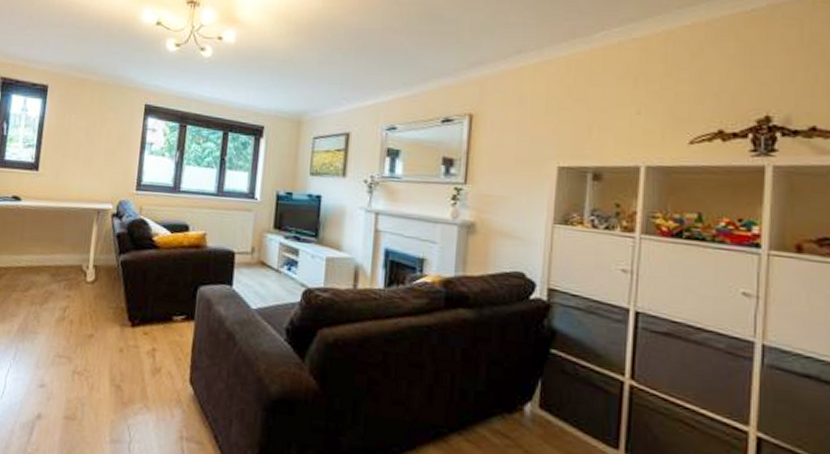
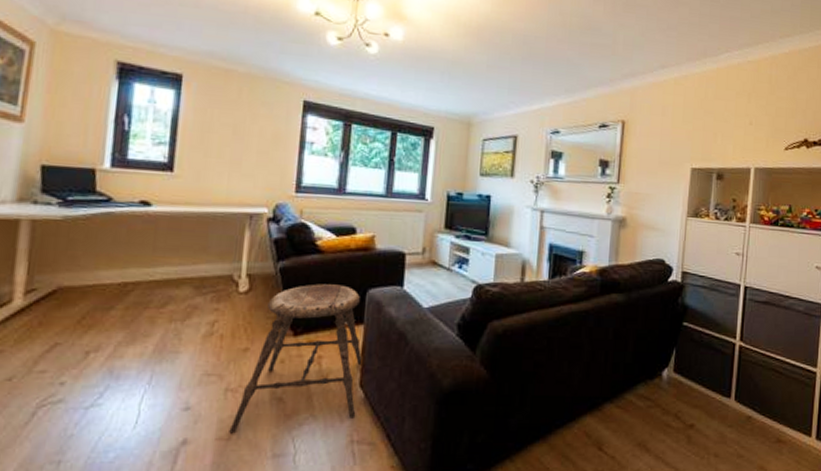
stool: none [75,278,193,414] -> present [229,284,363,434]

